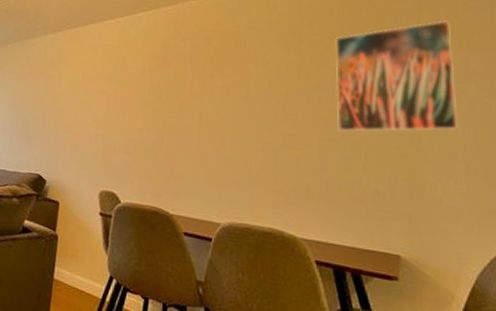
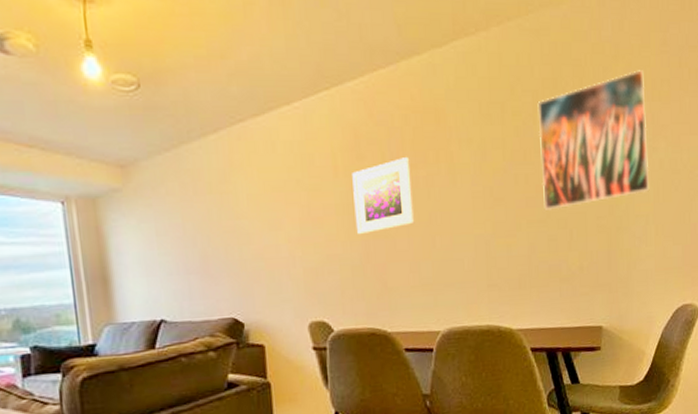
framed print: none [153,68,209,126] -> present [352,156,415,235]

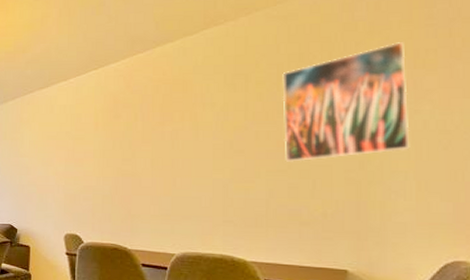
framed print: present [352,156,415,235] -> none [109,116,159,173]

